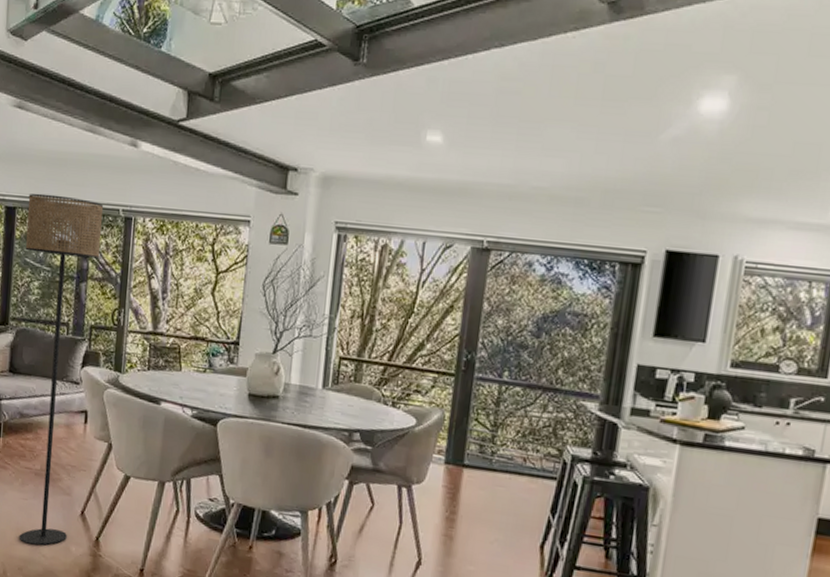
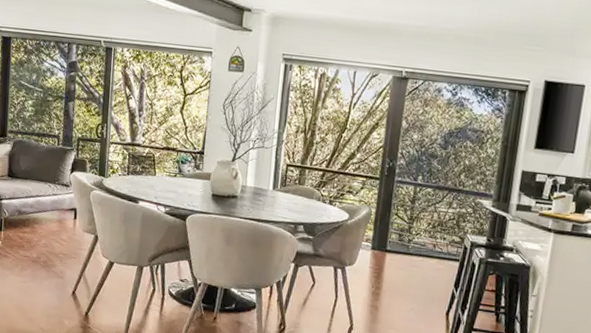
floor lamp: present [19,193,104,546] -> none [19,25,88,320]

